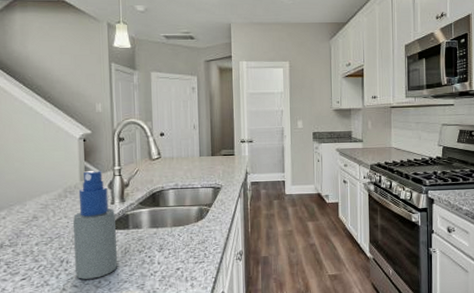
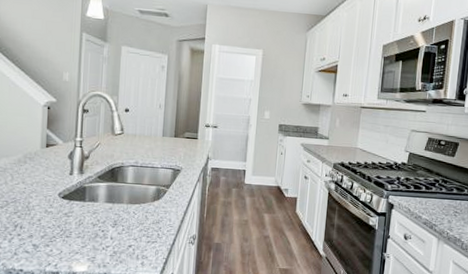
spray bottle: present [72,171,117,279] -> none [28,139,73,247]

